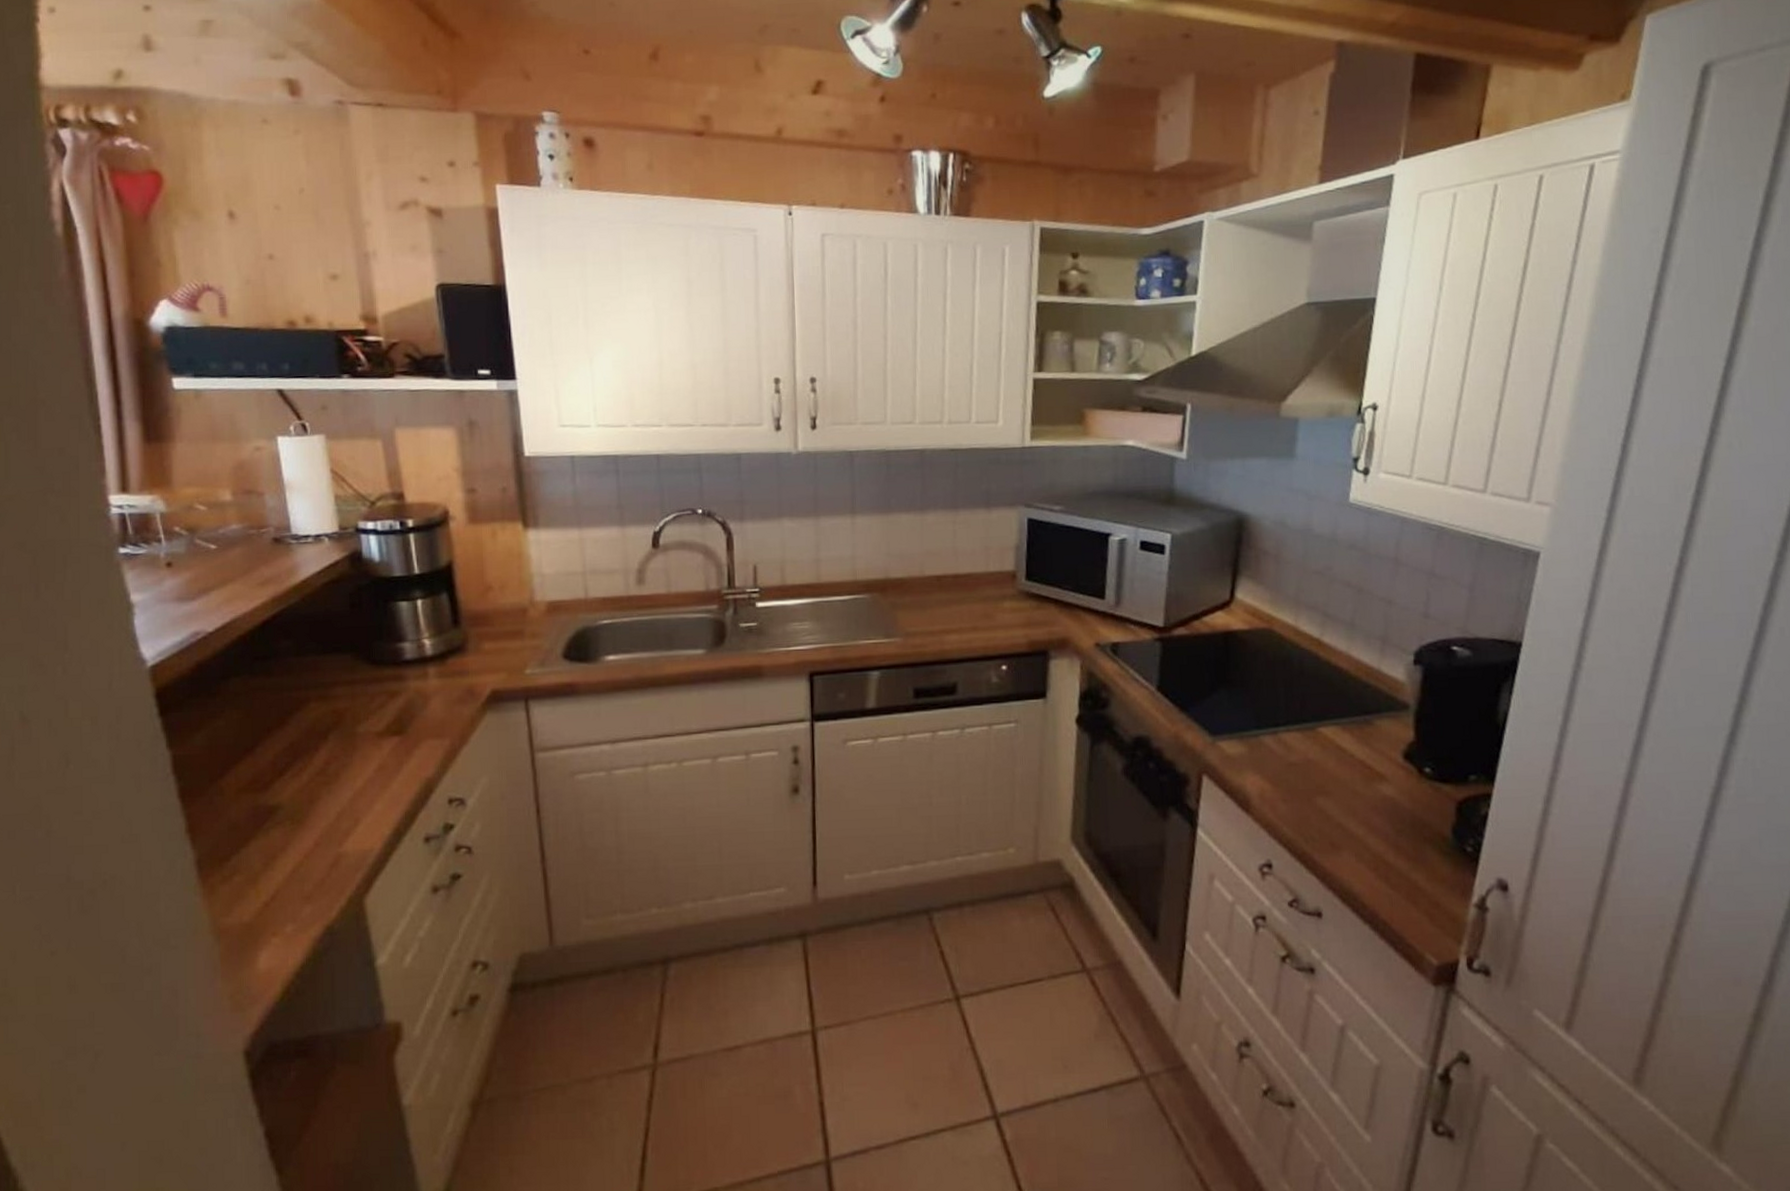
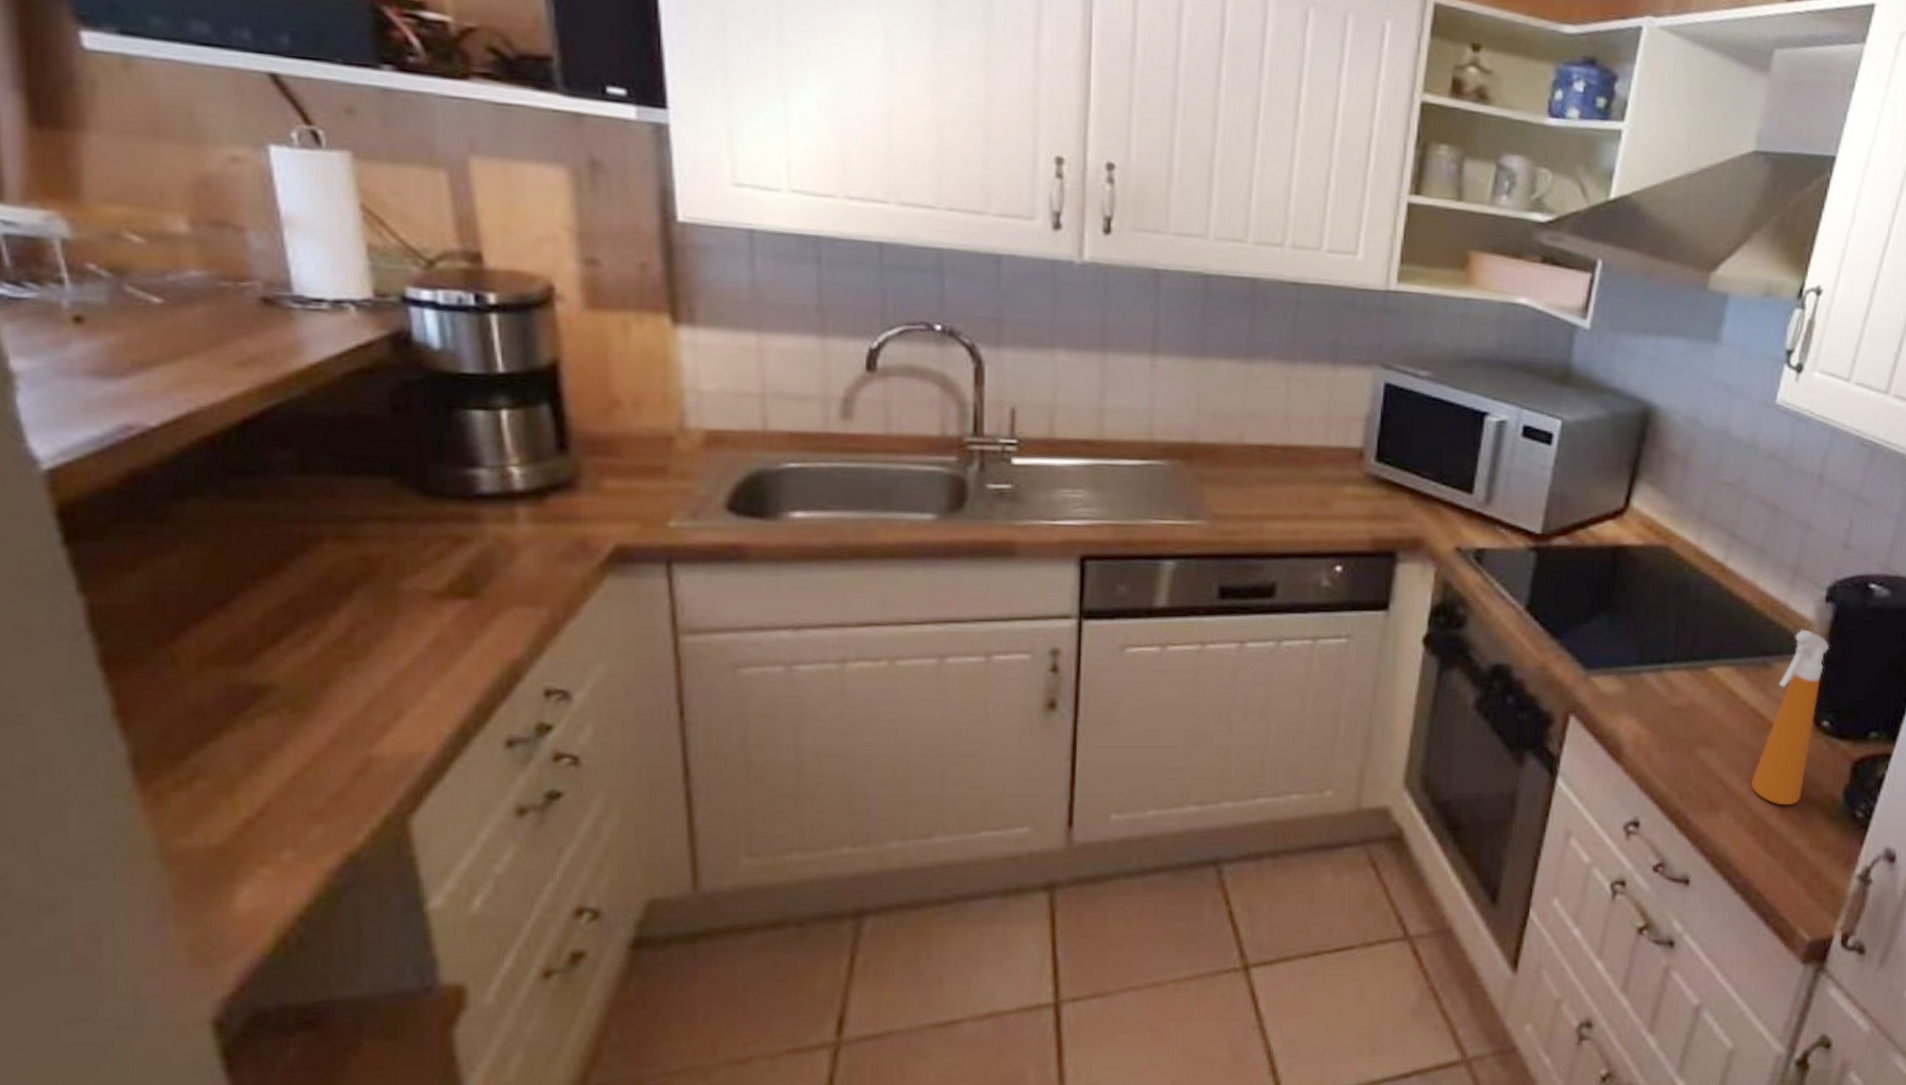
spray bottle: none [1367,689,1422,844] -> present [1751,629,1829,806]

